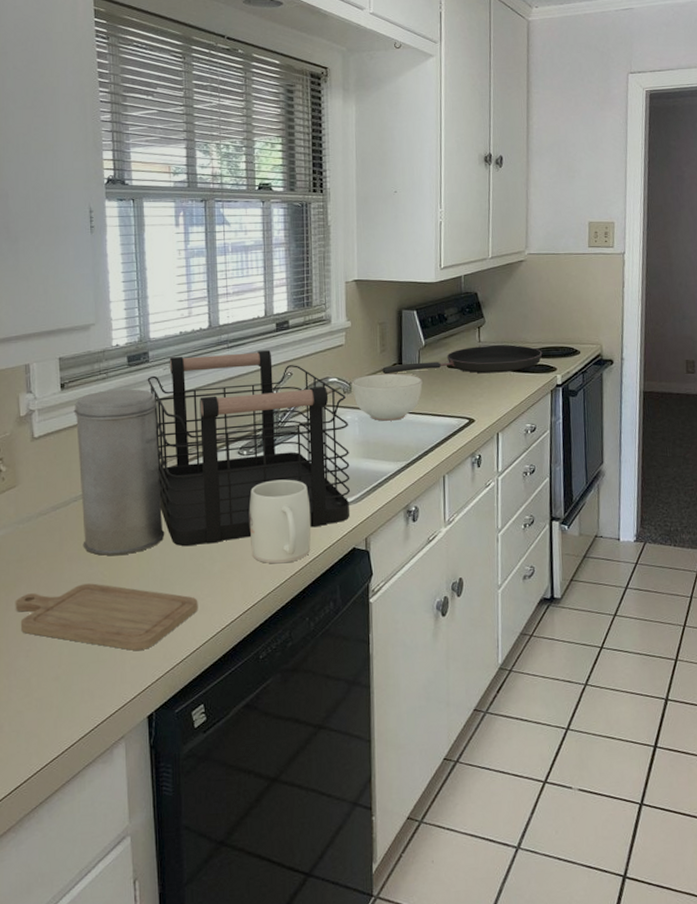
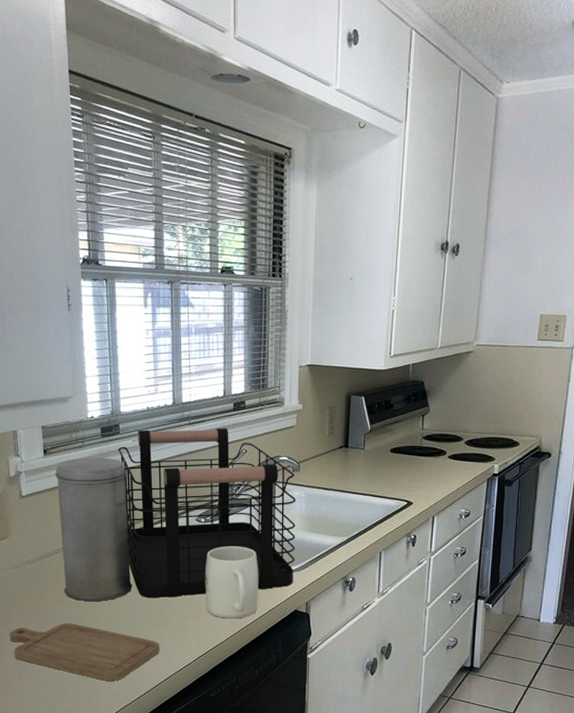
bowl: present [351,373,424,421] -> none [300,455,367,499]
frying pan: present [382,345,543,375] -> none [329,434,483,460]

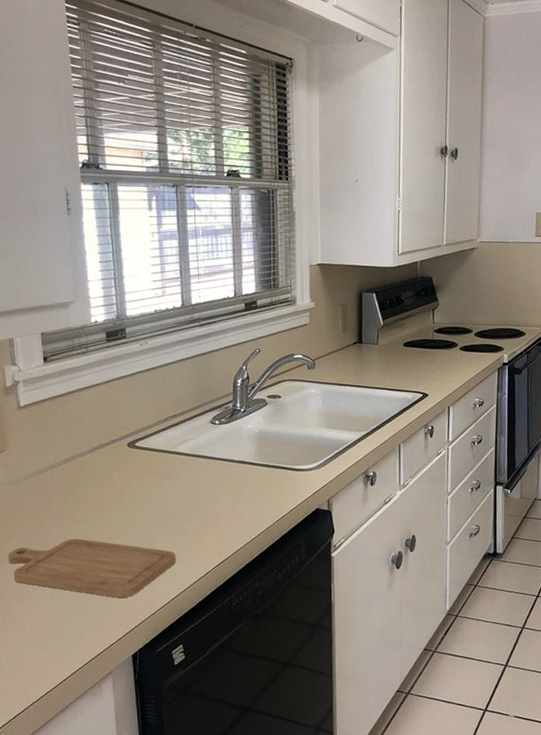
canister: present [55,457,133,601] -> none [56,362,145,514]
dish rack: present [118,428,297,598] -> none [125,328,315,506]
mug: present [205,546,259,619] -> none [221,446,279,522]

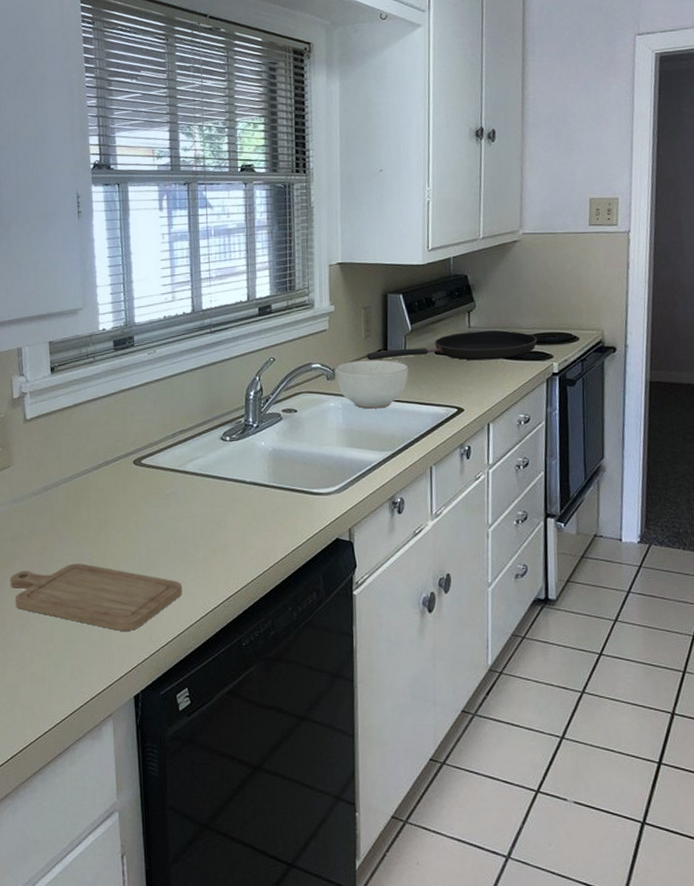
bowl: none [315,351,382,395] -> present [335,359,410,409]
frying pan: none [343,326,491,352] -> present [367,330,538,361]

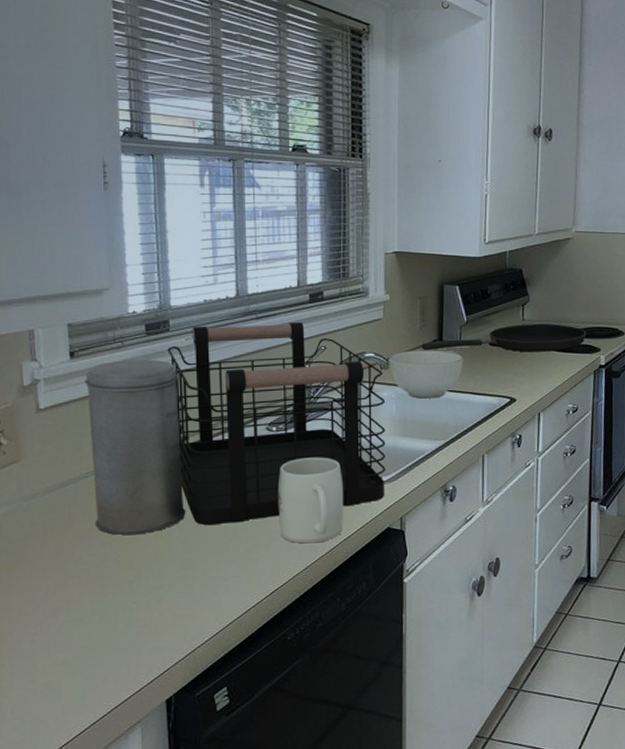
chopping board: present [10,563,183,631] -> none [18,563,222,633]
canister: none [63,373,150,537] -> present [84,359,186,535]
dish rack: none [132,335,334,531] -> present [167,322,386,526]
mug: none [231,466,294,552] -> present [277,457,344,544]

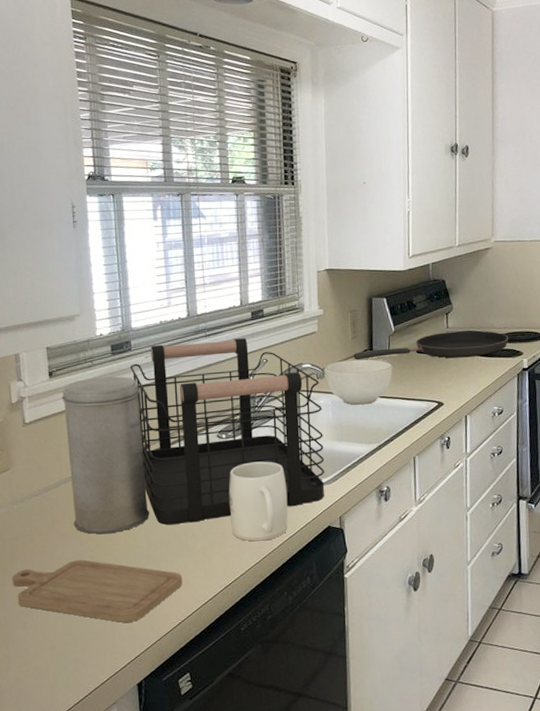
chopping board: none [18,563,222,633] -> present [12,559,183,623]

